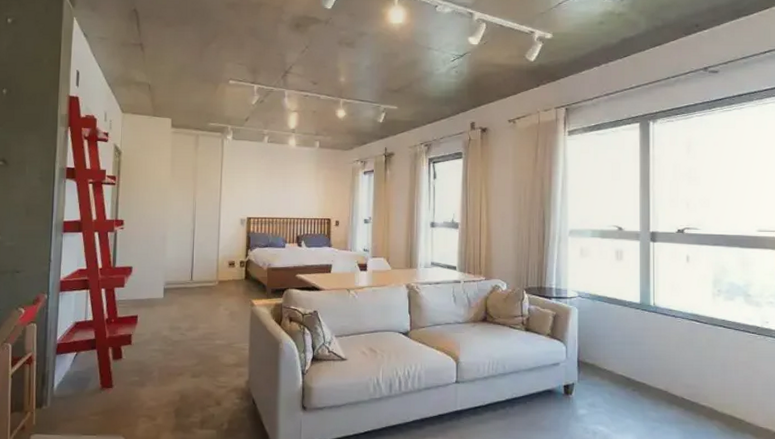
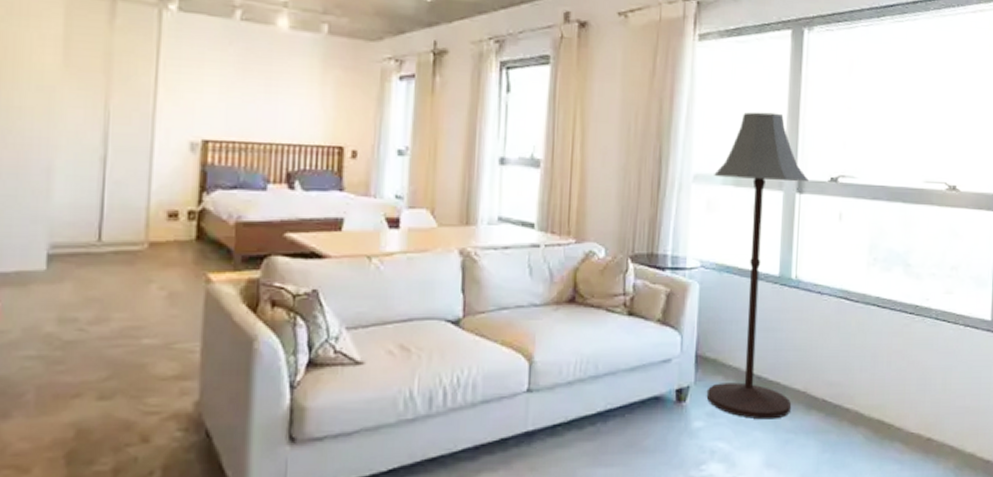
floor lamp: none [585,183,660,411] -> present [706,111,809,420]

